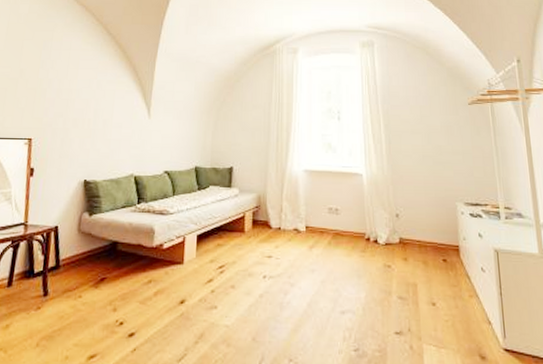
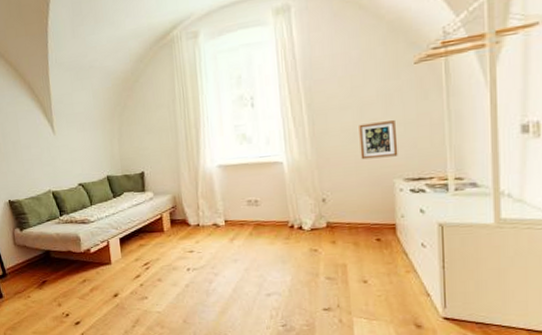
picture frame: none [427,149,459,181] -> present [359,120,398,160]

